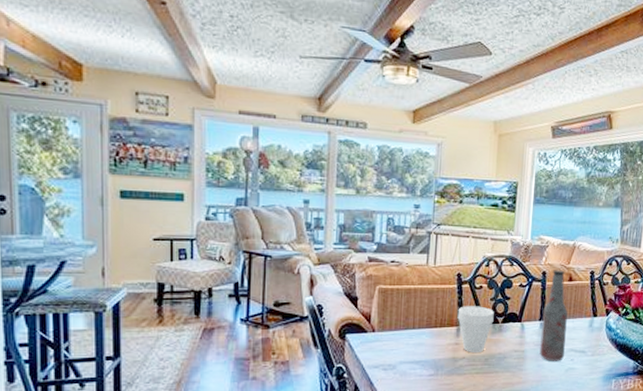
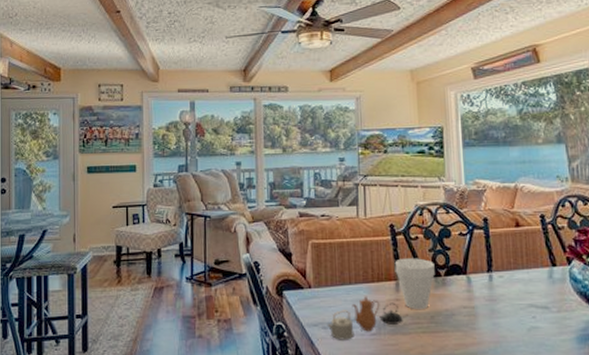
teapot: none [387,340,460,381] -> present [327,296,403,340]
bottle: present [539,270,568,361] -> none [490,215,523,319]

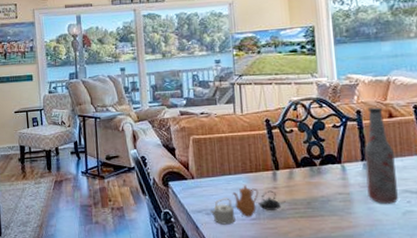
cup: present [394,258,435,309] -> none [271,149,310,196]
bottle: none [490,215,523,319] -> present [364,107,398,204]

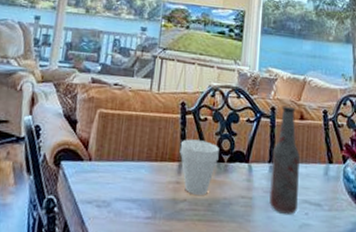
teapot: present [210,185,281,225] -> none [101,175,181,222]
cup: none [271,149,310,196] -> present [179,139,219,195]

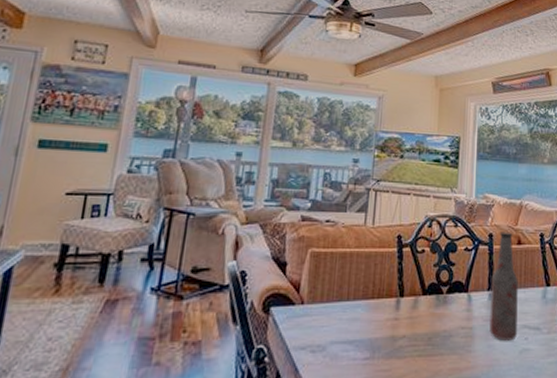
cup: present [179,139,219,195] -> none [397,273,438,330]

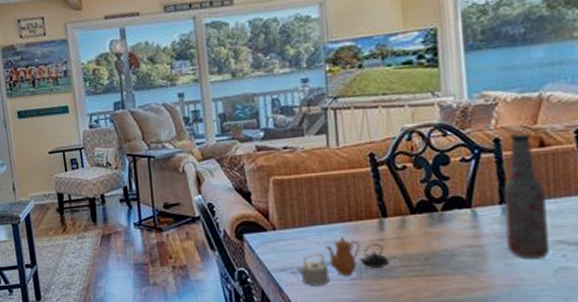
teapot: none [316,314,400,366] -> present [297,237,390,286]

